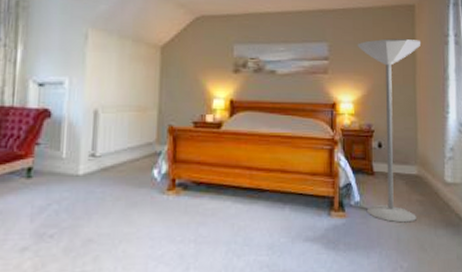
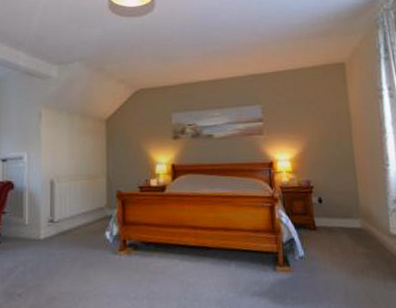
floor lamp: present [357,38,420,223] -> none [289,96,364,276]

